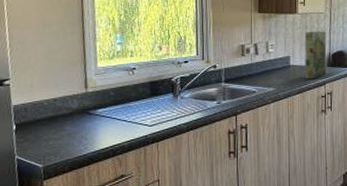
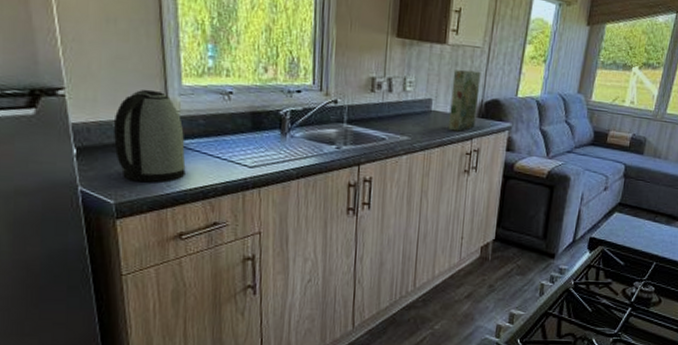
kettle: none [44,73,100,147] -> present [113,89,186,183]

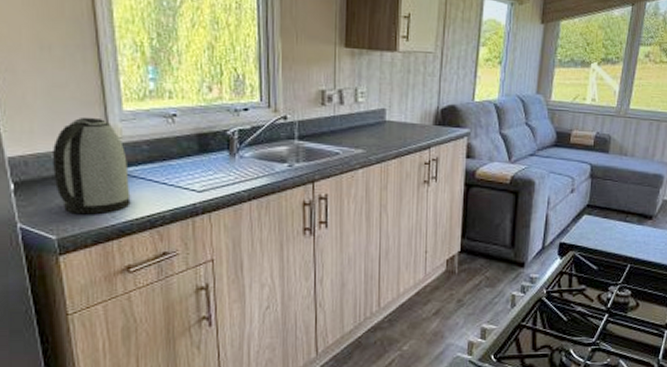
cereal box: present [449,69,481,132] -> none [405,76,435,141]

